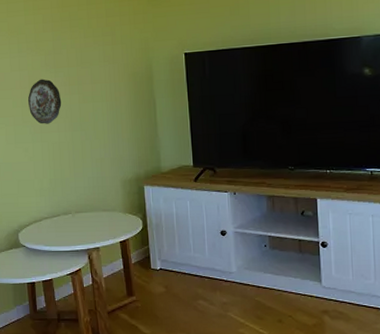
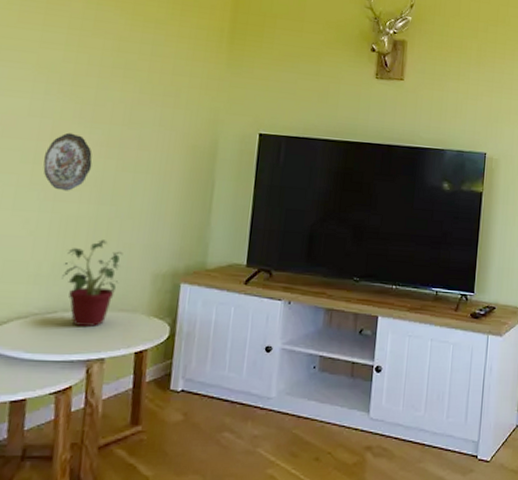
potted plant: none [57,158,98,225] -> present [62,239,123,328]

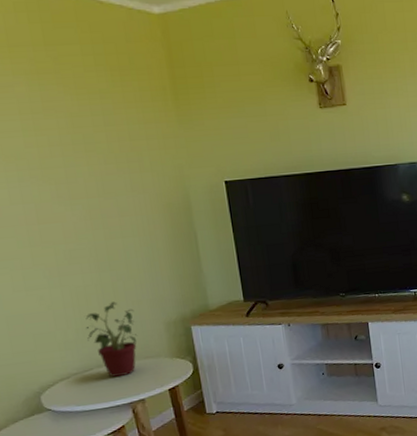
decorative plate: present [43,132,92,191] -> none [37,212,84,266]

